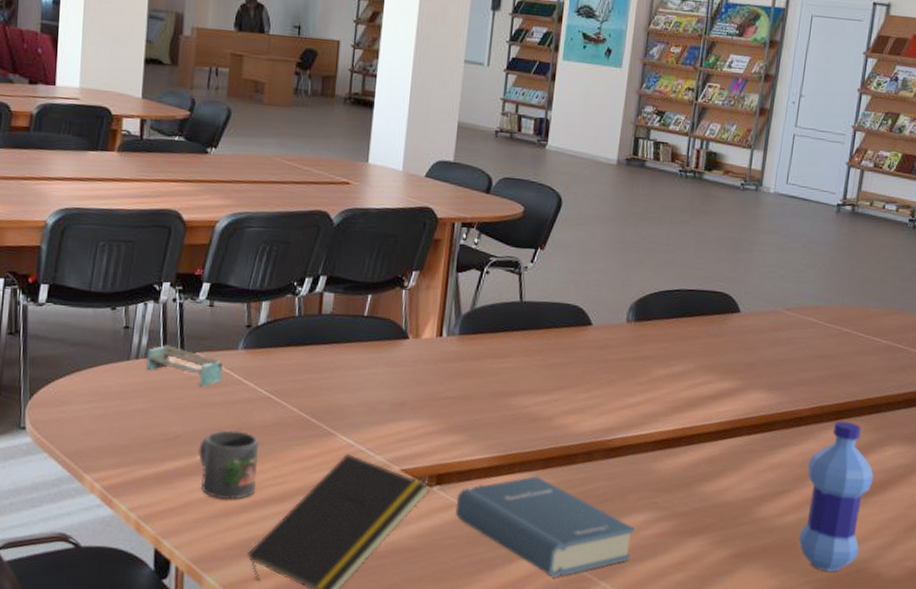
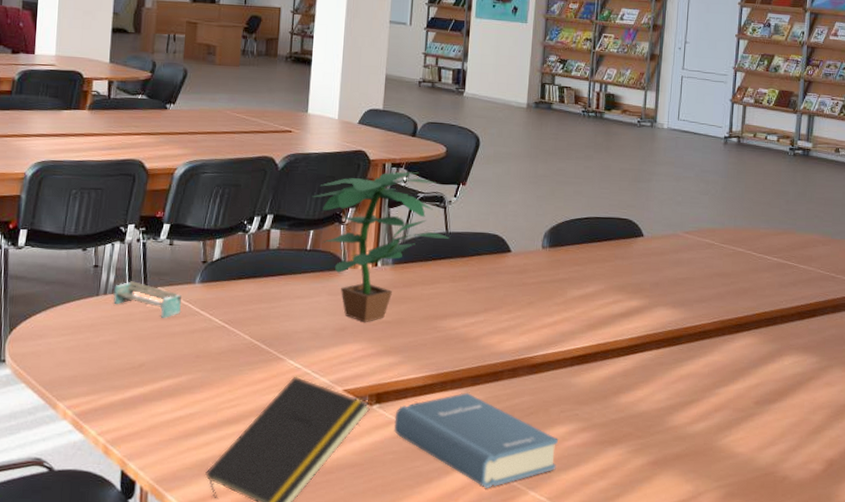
mug: present [197,430,259,499] -> none [160,357,215,422]
potted plant: none [371,232,524,398] -> present [312,172,449,323]
water bottle: present [798,421,874,572] -> none [709,333,774,476]

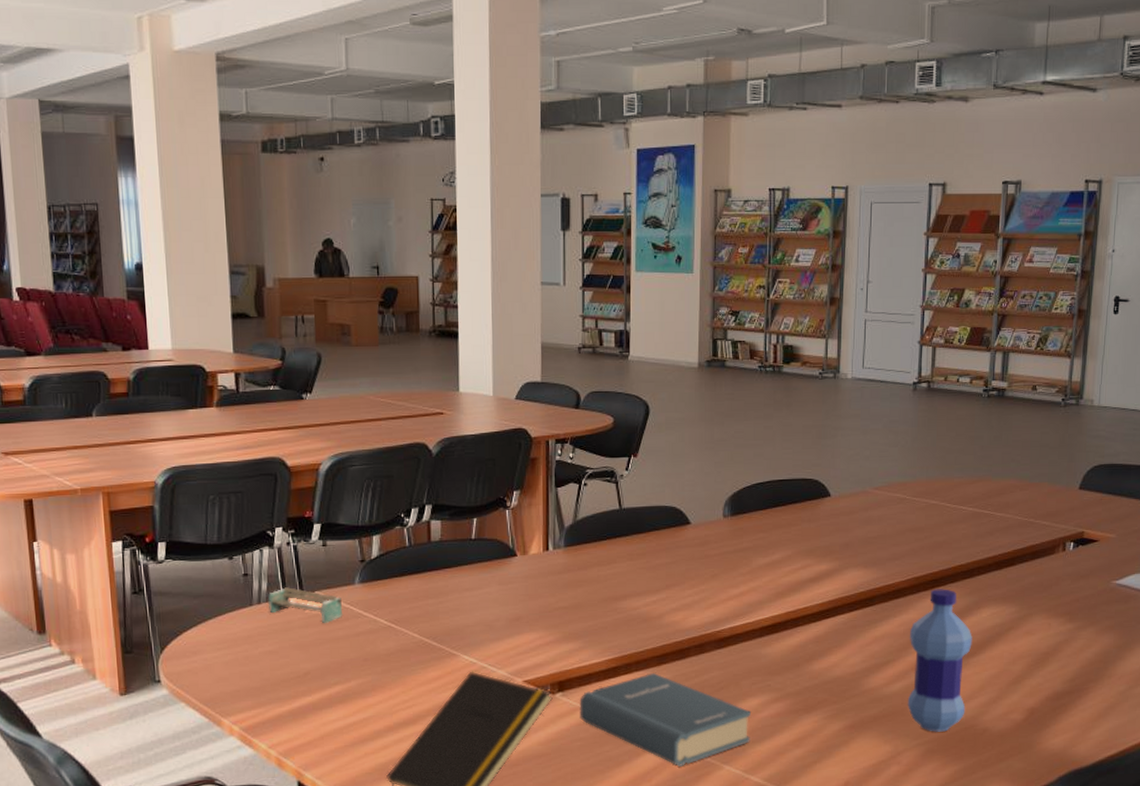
potted plant: present [312,172,449,323] -> none [472,447,624,611]
water bottle: none [709,333,774,476] -> present [907,589,972,732]

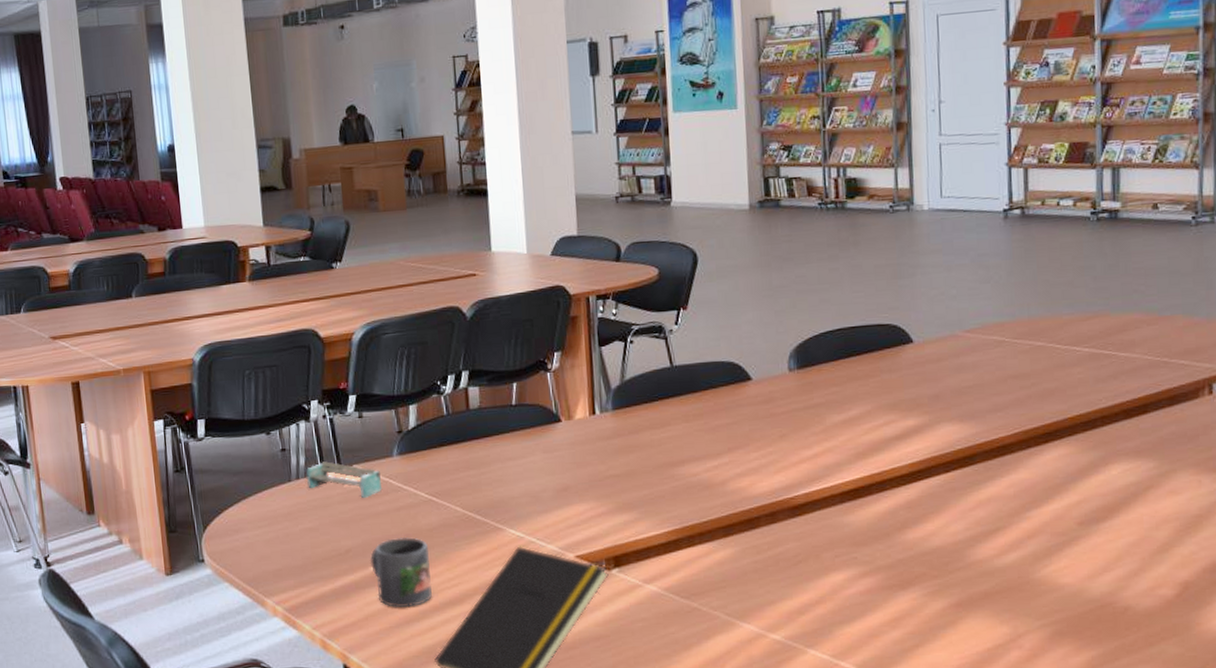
mug: none [327,661,387,727] -> present [369,536,432,607]
hardback book: present [579,673,751,767] -> none [638,546,837,650]
water bottle: present [907,589,972,732] -> none [1021,443,1102,611]

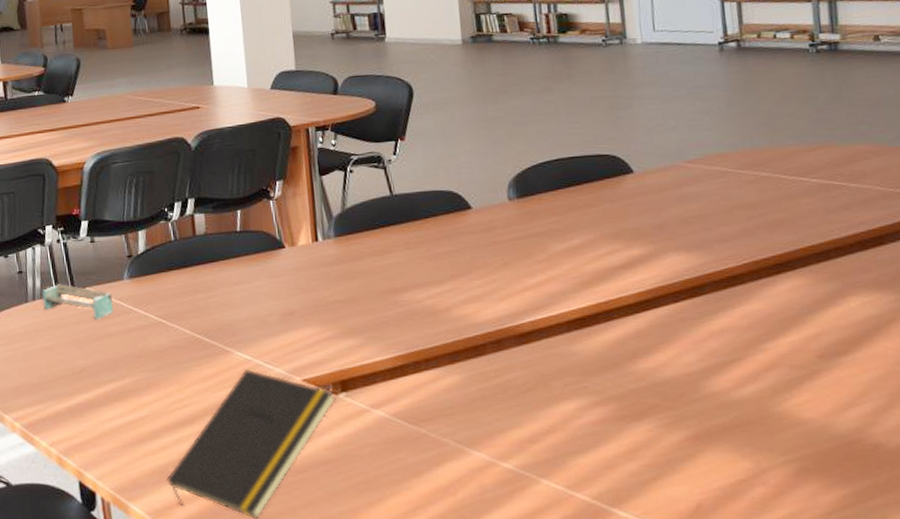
mug: present [369,536,432,607] -> none [103,357,163,426]

